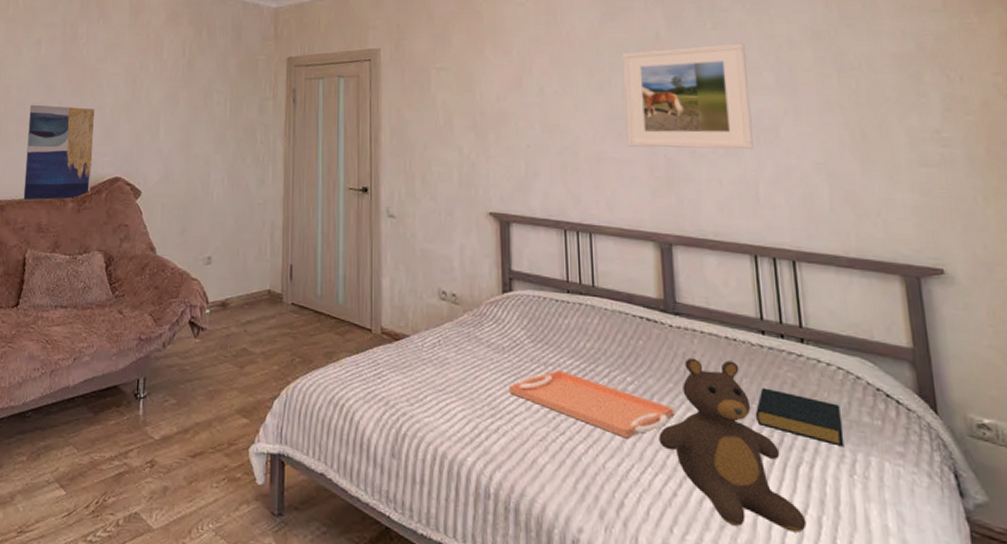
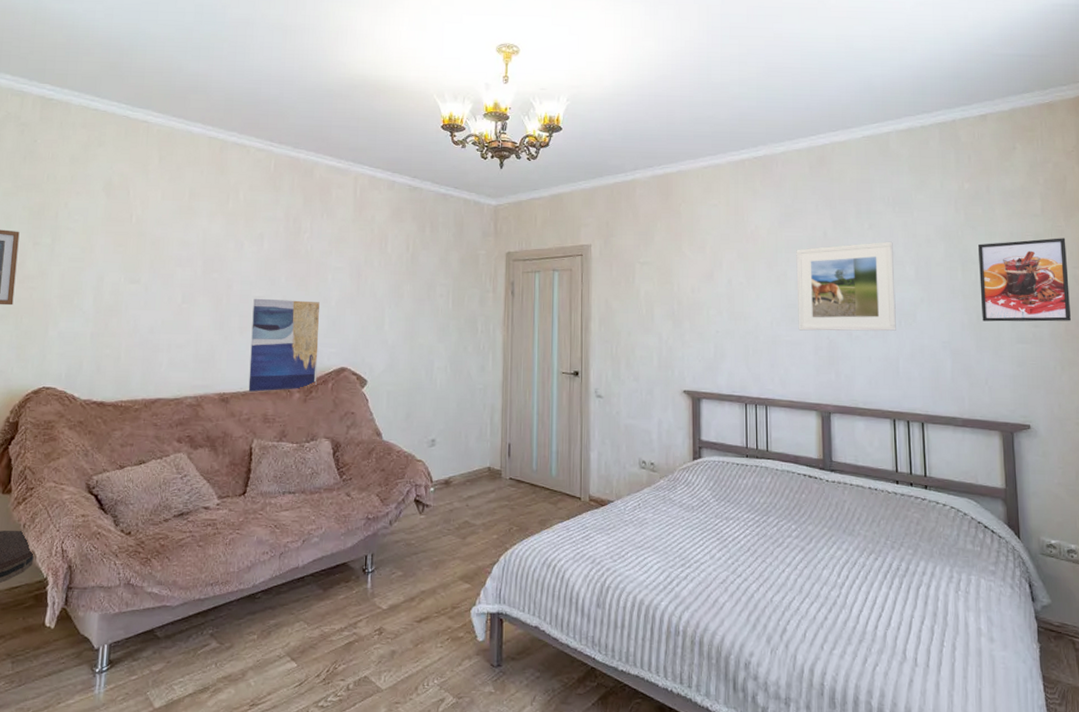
serving tray: present [508,370,675,439] -> none [696,523,828,576]
teddy bear: present [659,357,807,533] -> none [815,506,923,640]
hardback book: present [756,387,845,447] -> none [890,527,953,570]
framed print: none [857,37,994,141] -> present [977,238,1071,322]

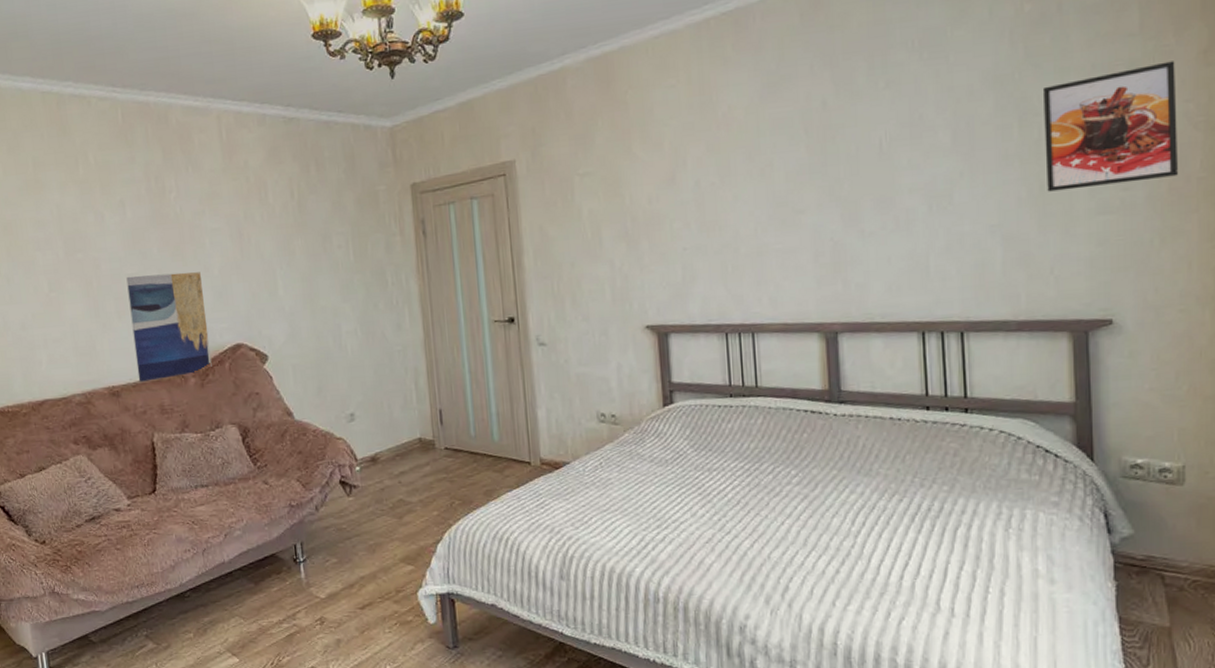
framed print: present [796,241,896,332] -> none [785,101,925,235]

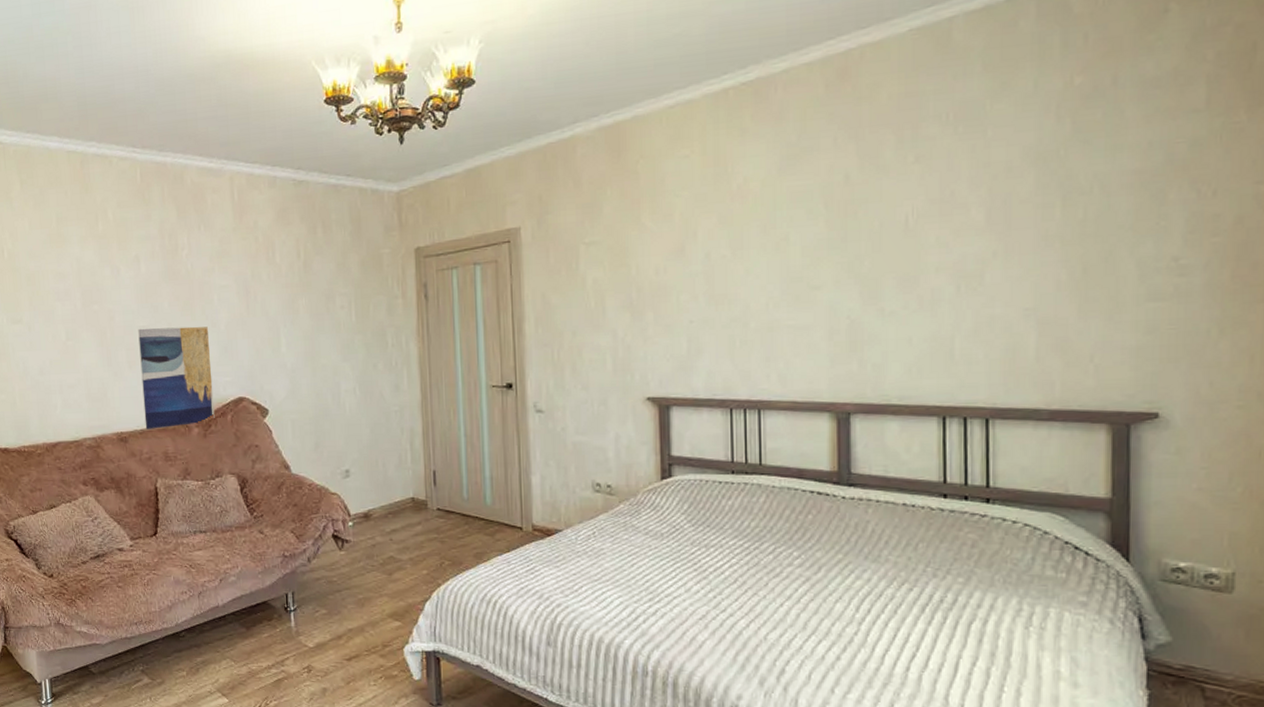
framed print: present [1042,61,1178,192] -> none [1090,139,1246,276]

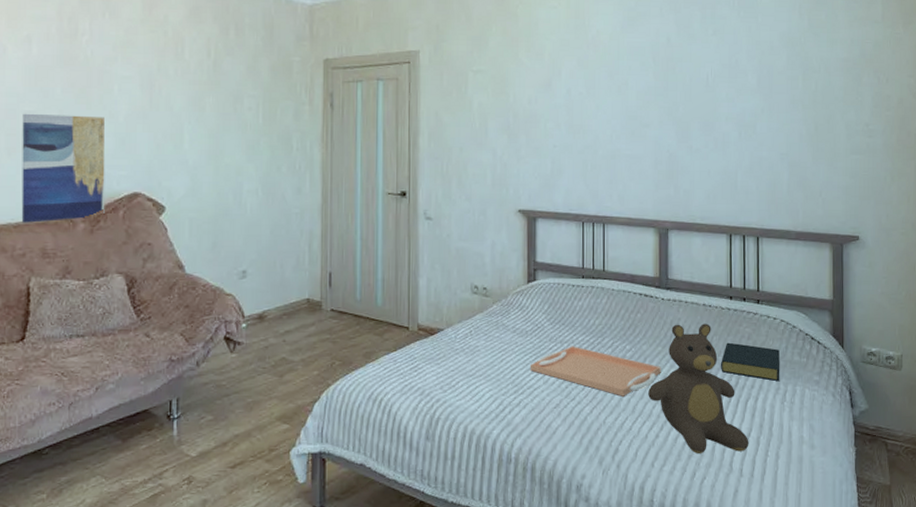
serving tray: none [667,551,843,610] -> present [530,346,661,397]
teddy bear: none [825,527,974,684] -> present [648,323,749,453]
hardback book: none [930,551,1023,601] -> present [721,342,780,382]

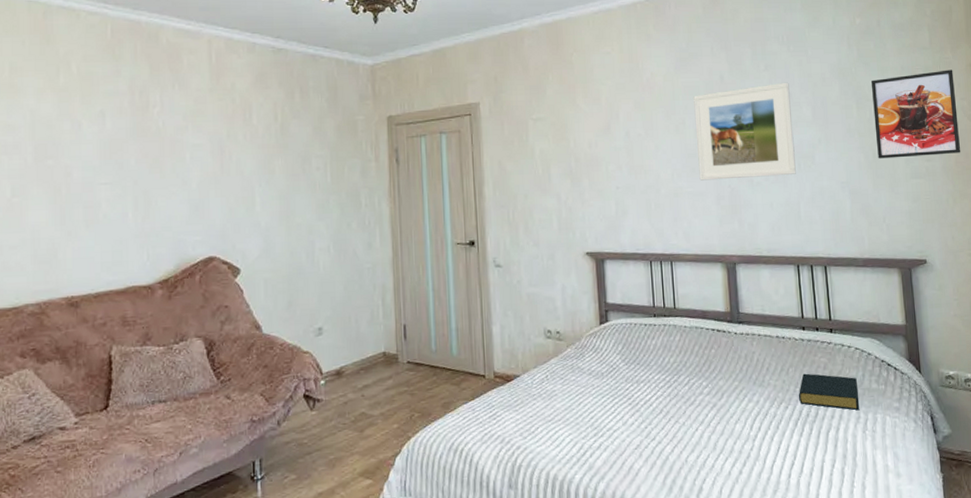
wall art: present [21,113,106,223] -> none [99,184,182,293]
serving tray: present [530,346,661,397] -> none [608,385,740,434]
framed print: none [638,48,737,144] -> present [693,82,796,181]
teddy bear: present [648,323,749,453] -> none [728,355,834,488]
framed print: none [819,45,903,133] -> present [870,69,960,159]

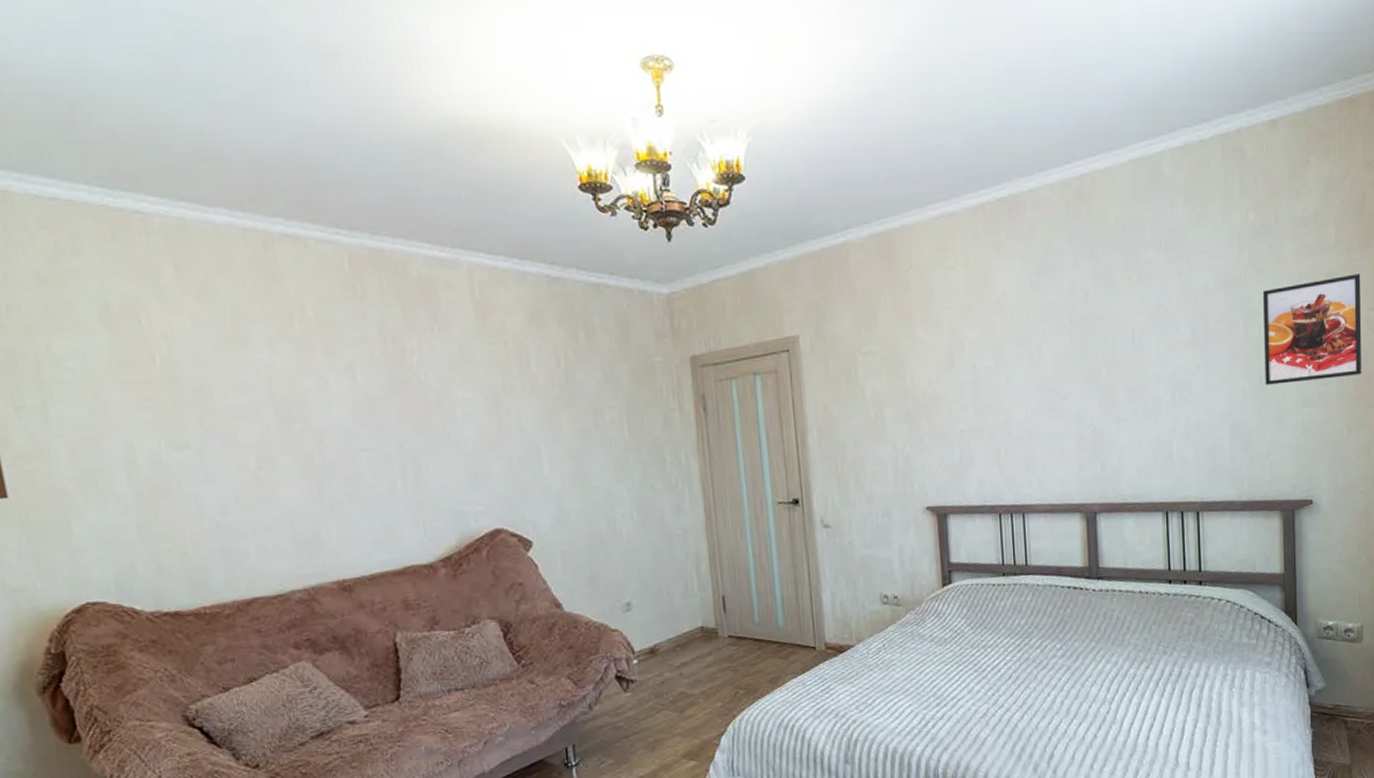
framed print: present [693,82,796,181] -> none [1052,296,1169,419]
hardback book: present [799,373,860,411] -> none [1162,630,1228,668]

